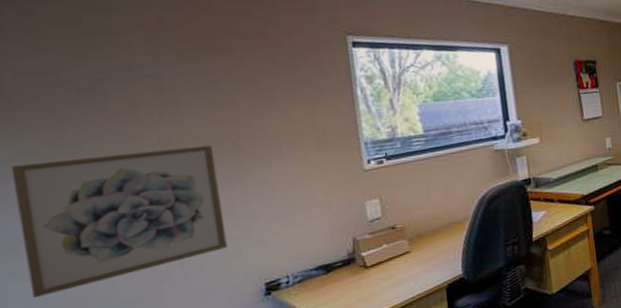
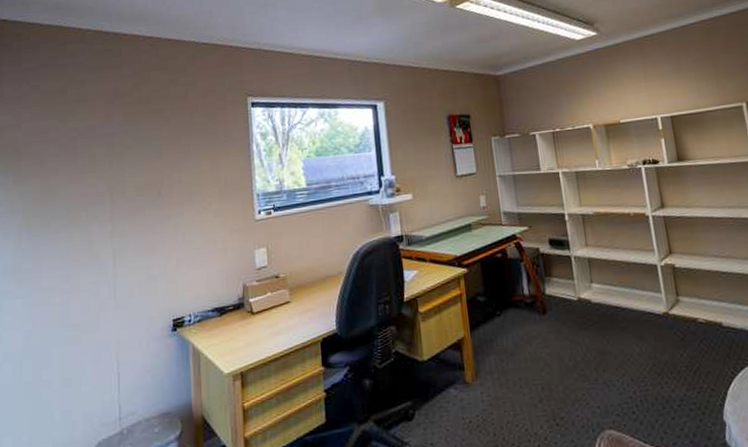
wall art: present [11,145,228,299] -> none [15,193,148,314]

